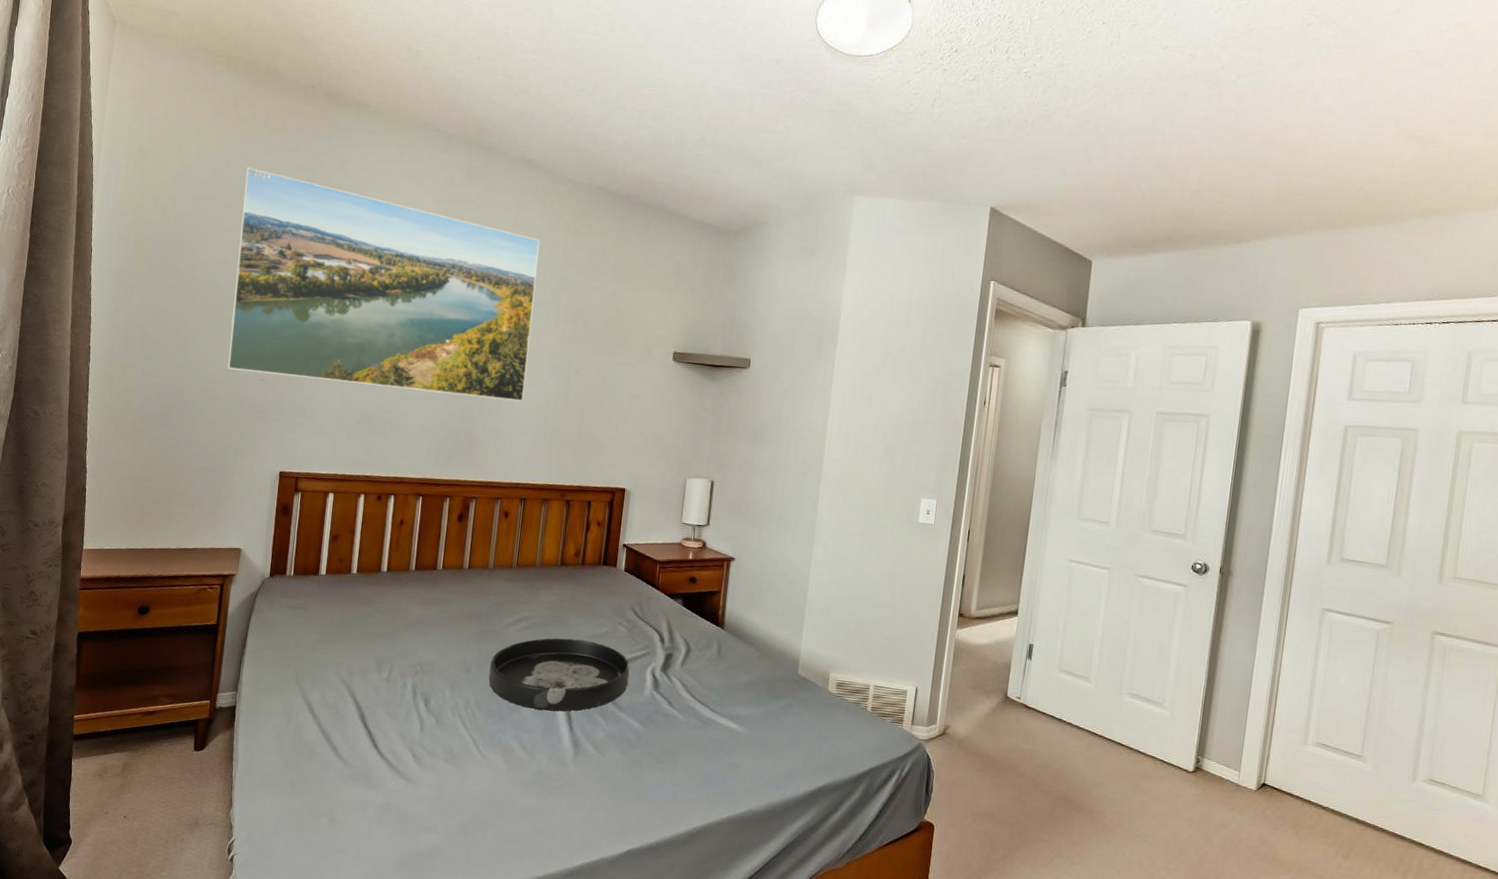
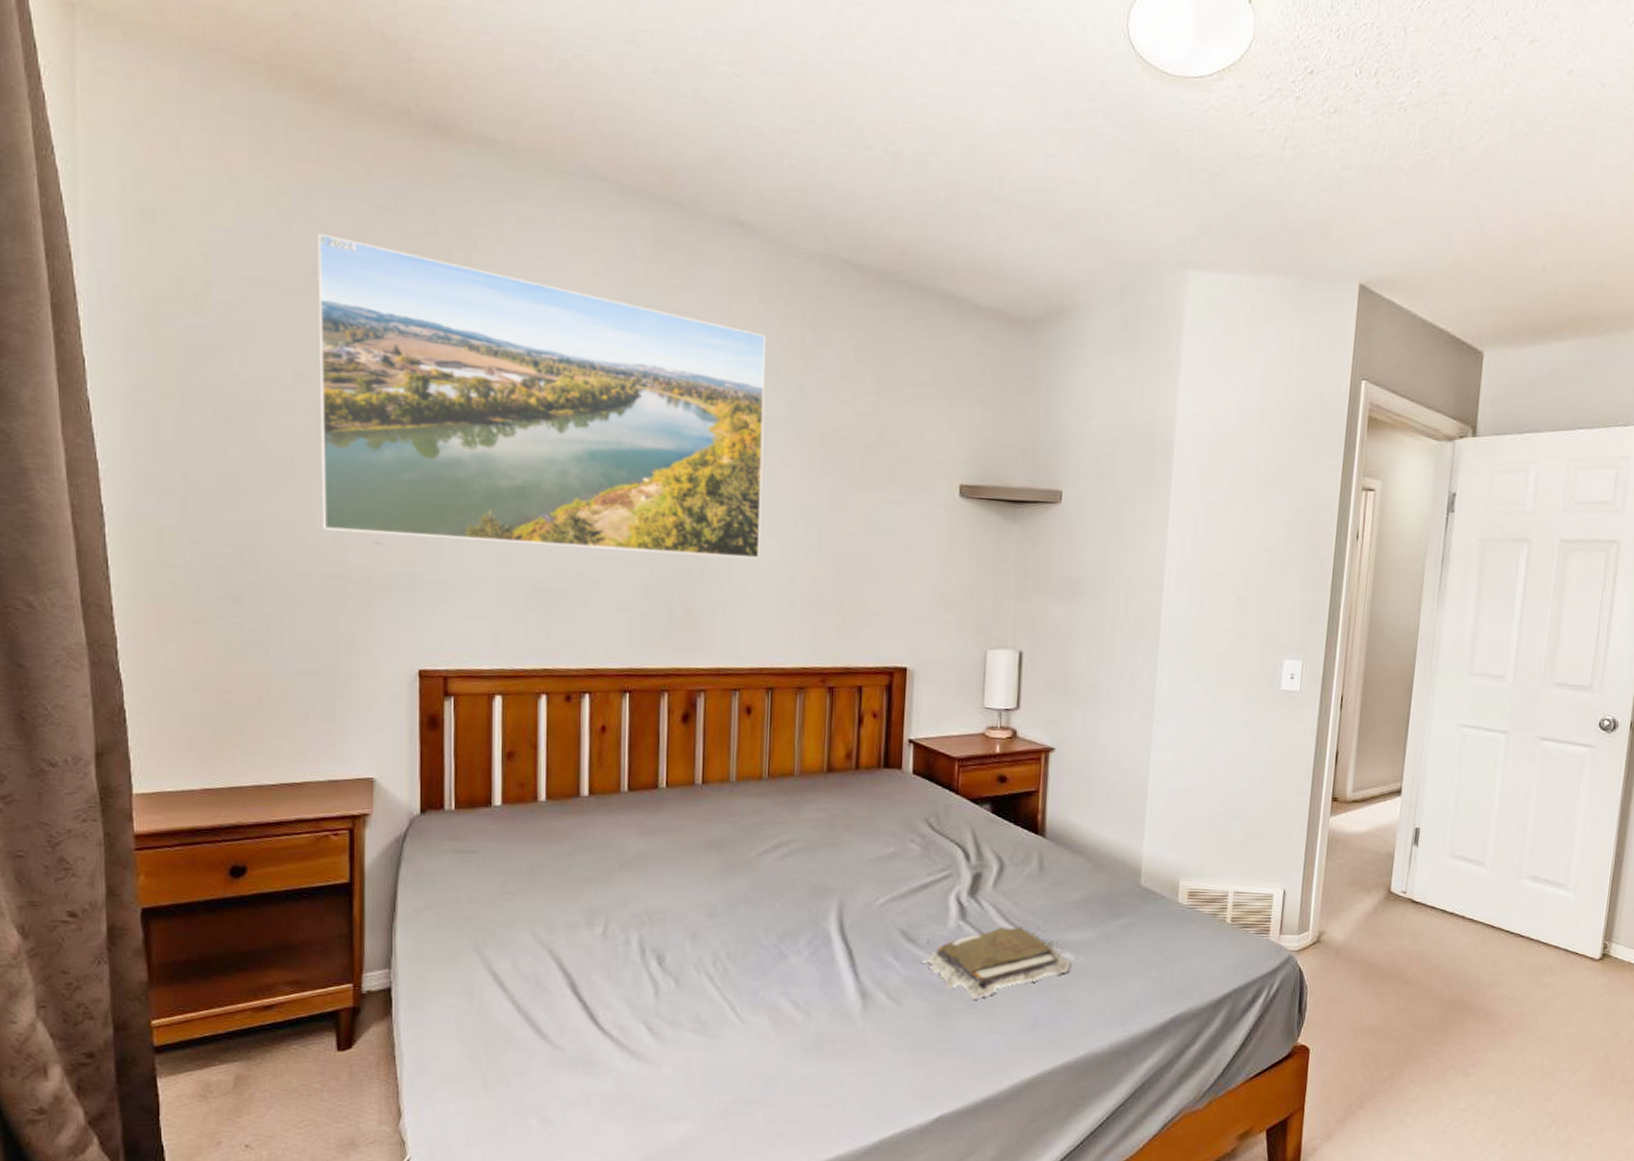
tray: present [488,638,630,712] -> none [742,864,928,957]
book: none [622,696,745,757] -> present [922,921,1077,1000]

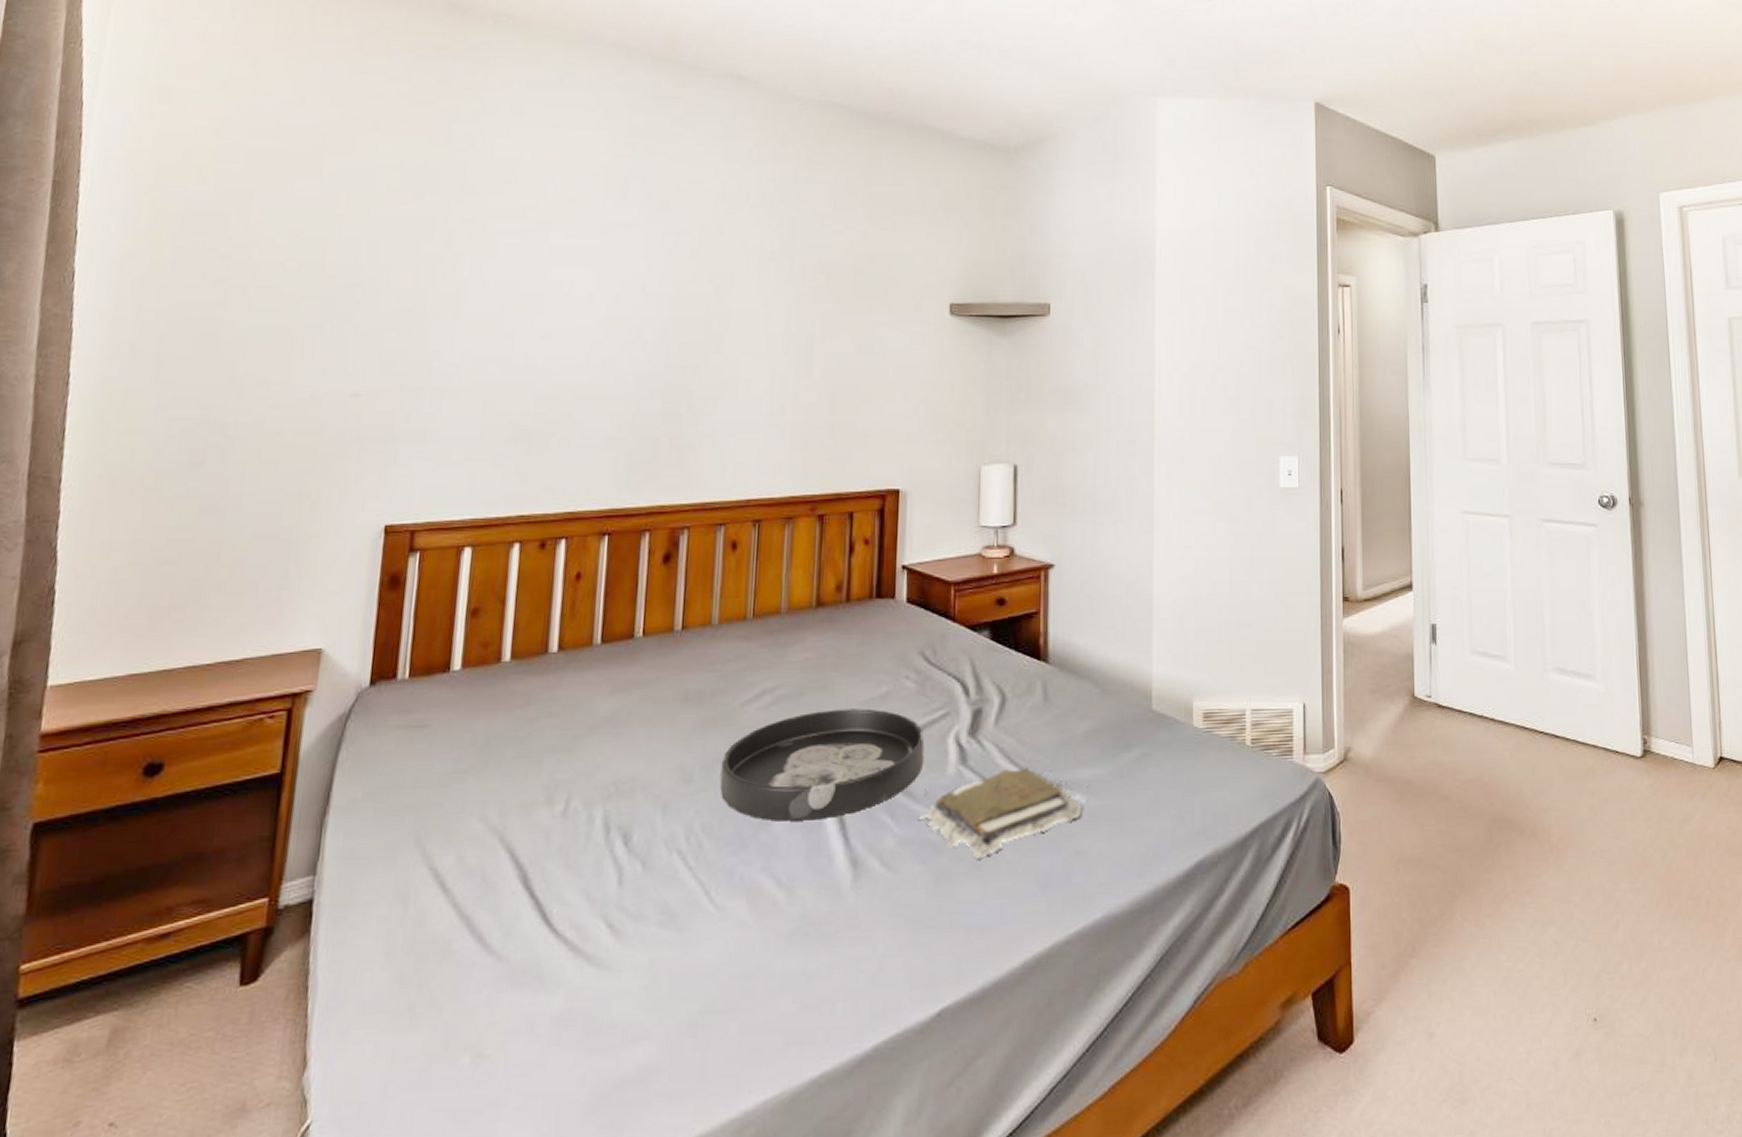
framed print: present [318,232,767,558] -> none [299,103,762,389]
tray: none [742,864,928,957] -> present [720,708,925,822]

